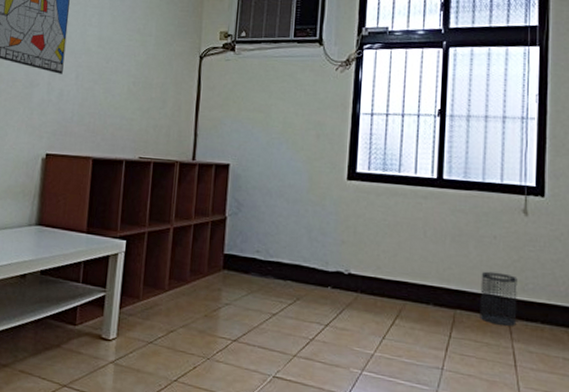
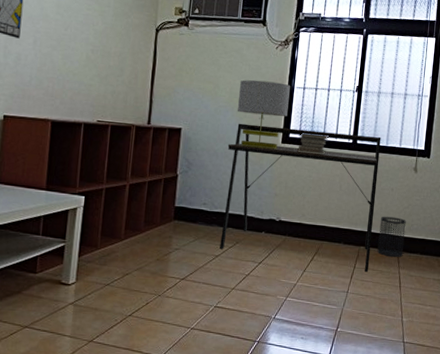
desk: none [277,157,475,345] -> present [220,123,381,273]
table lamp: none [293,106,355,188] -> present [238,79,290,150]
book stack: none [367,167,406,194] -> present [297,133,329,155]

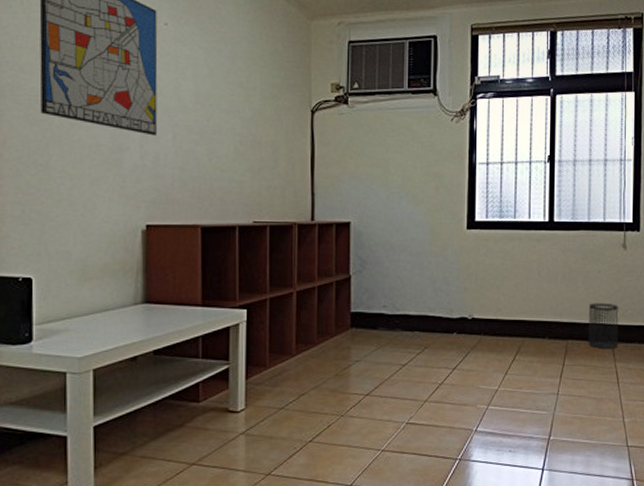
desk: present [220,123,381,273] -> none [405,210,582,370]
table lamp: present [238,79,290,150] -> none [412,159,471,237]
book stack: present [297,133,329,155] -> none [486,215,520,239]

